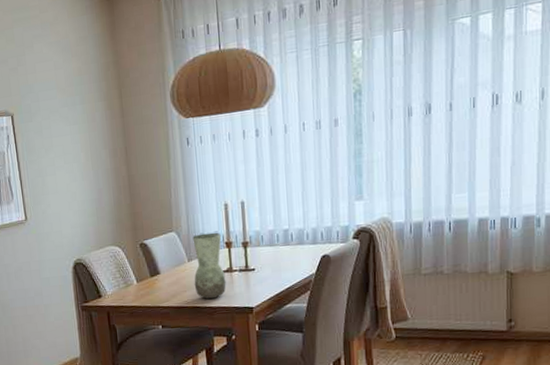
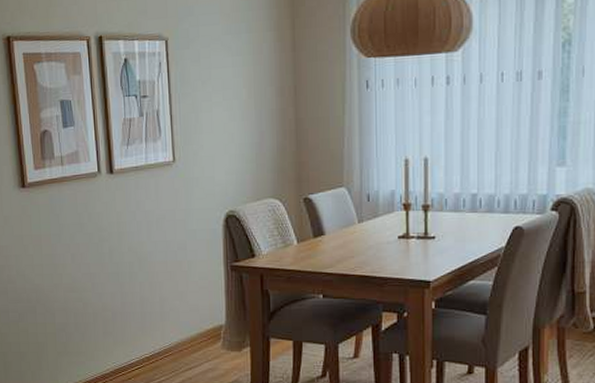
vase: present [193,232,226,299] -> none [363,191,401,268]

